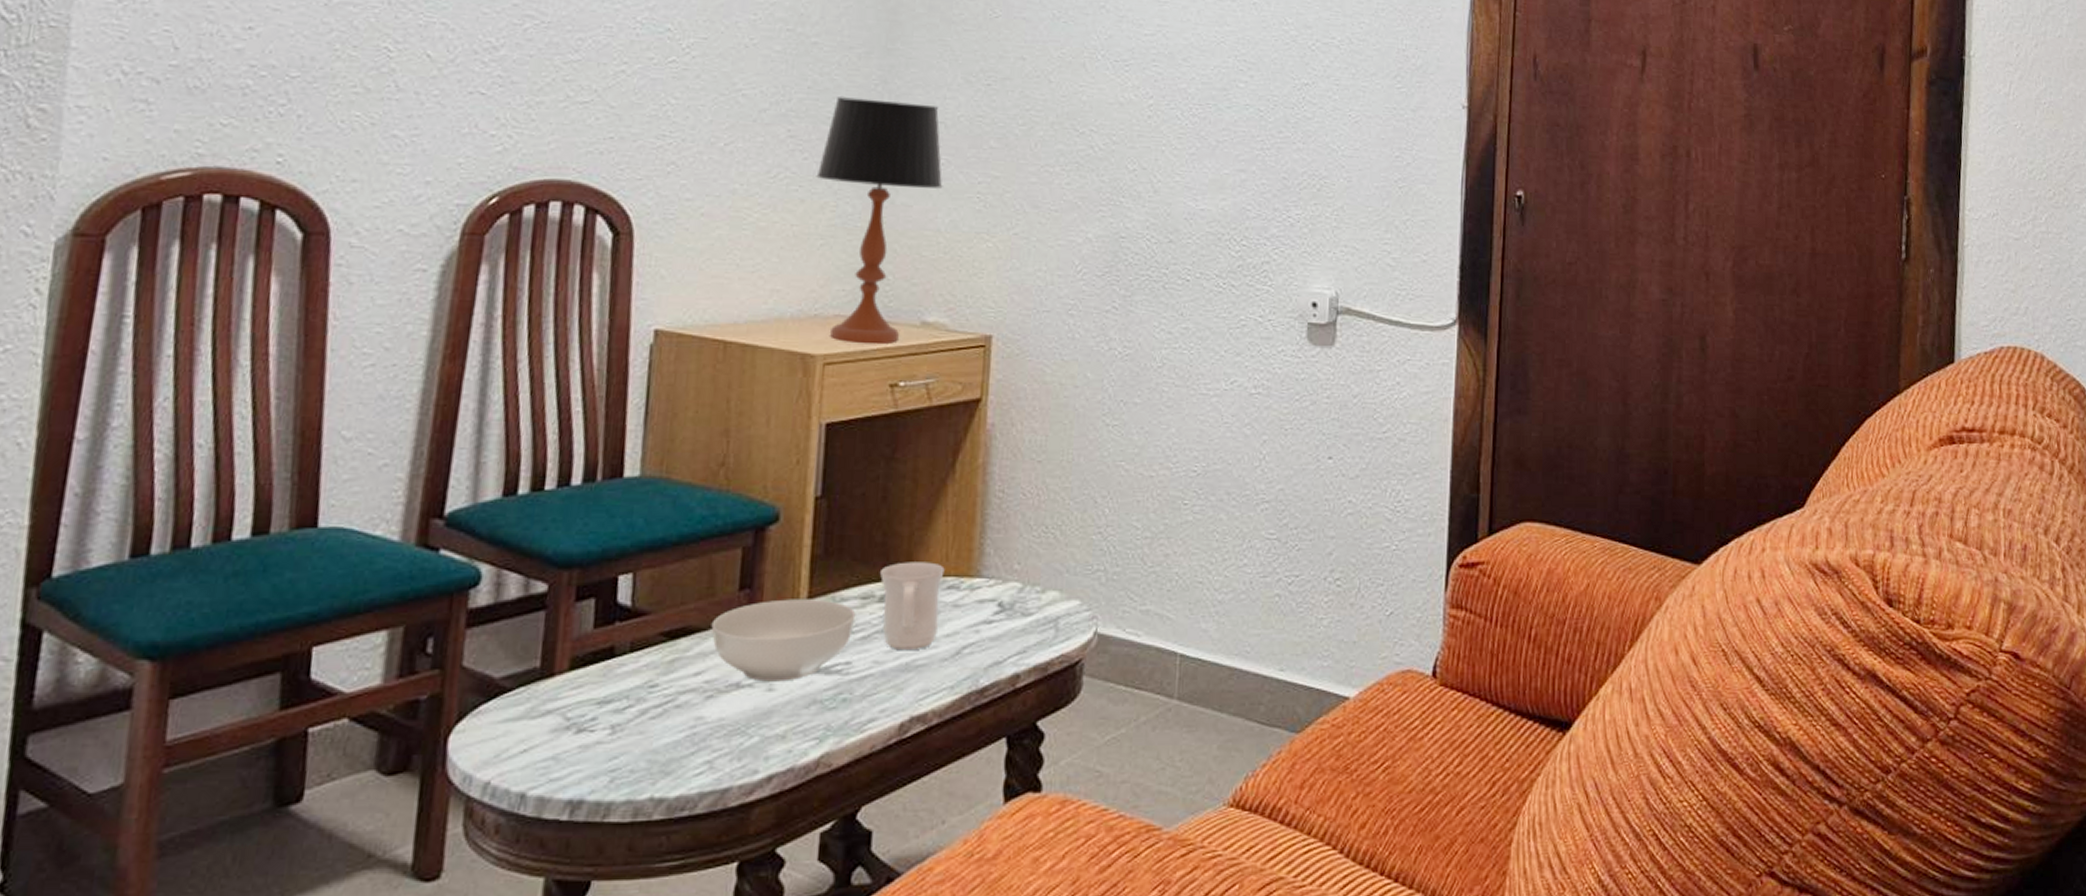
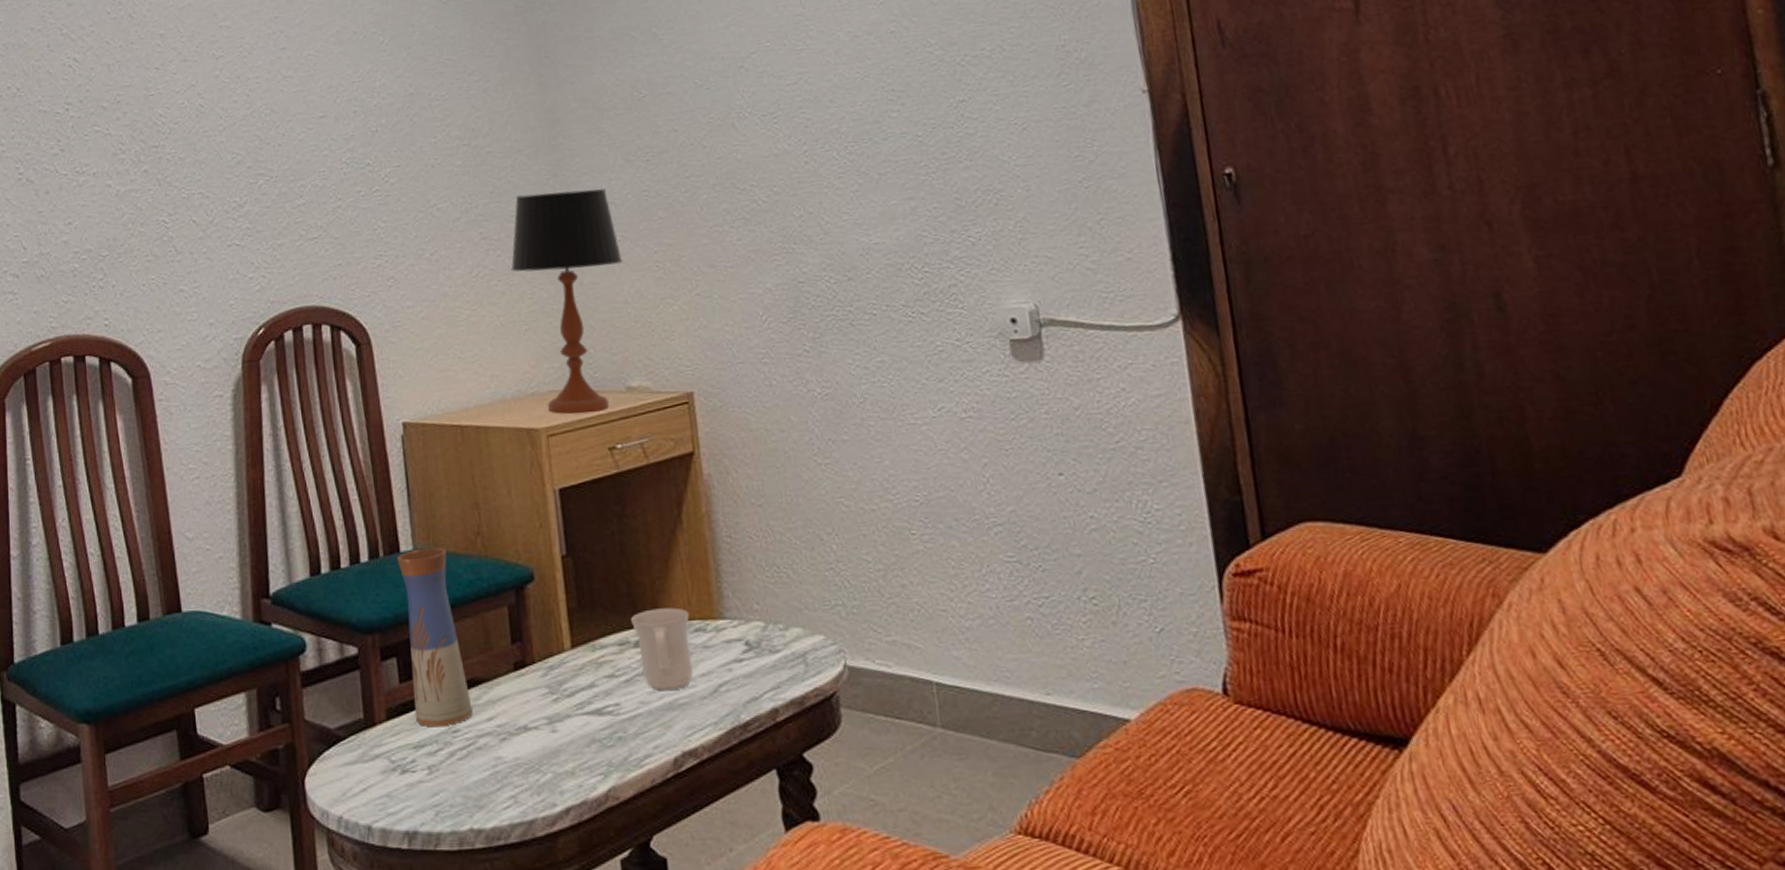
vase: none [605,475,681,681] -> present [396,547,473,727]
bowl: present [711,599,856,682] -> none [493,647,617,724]

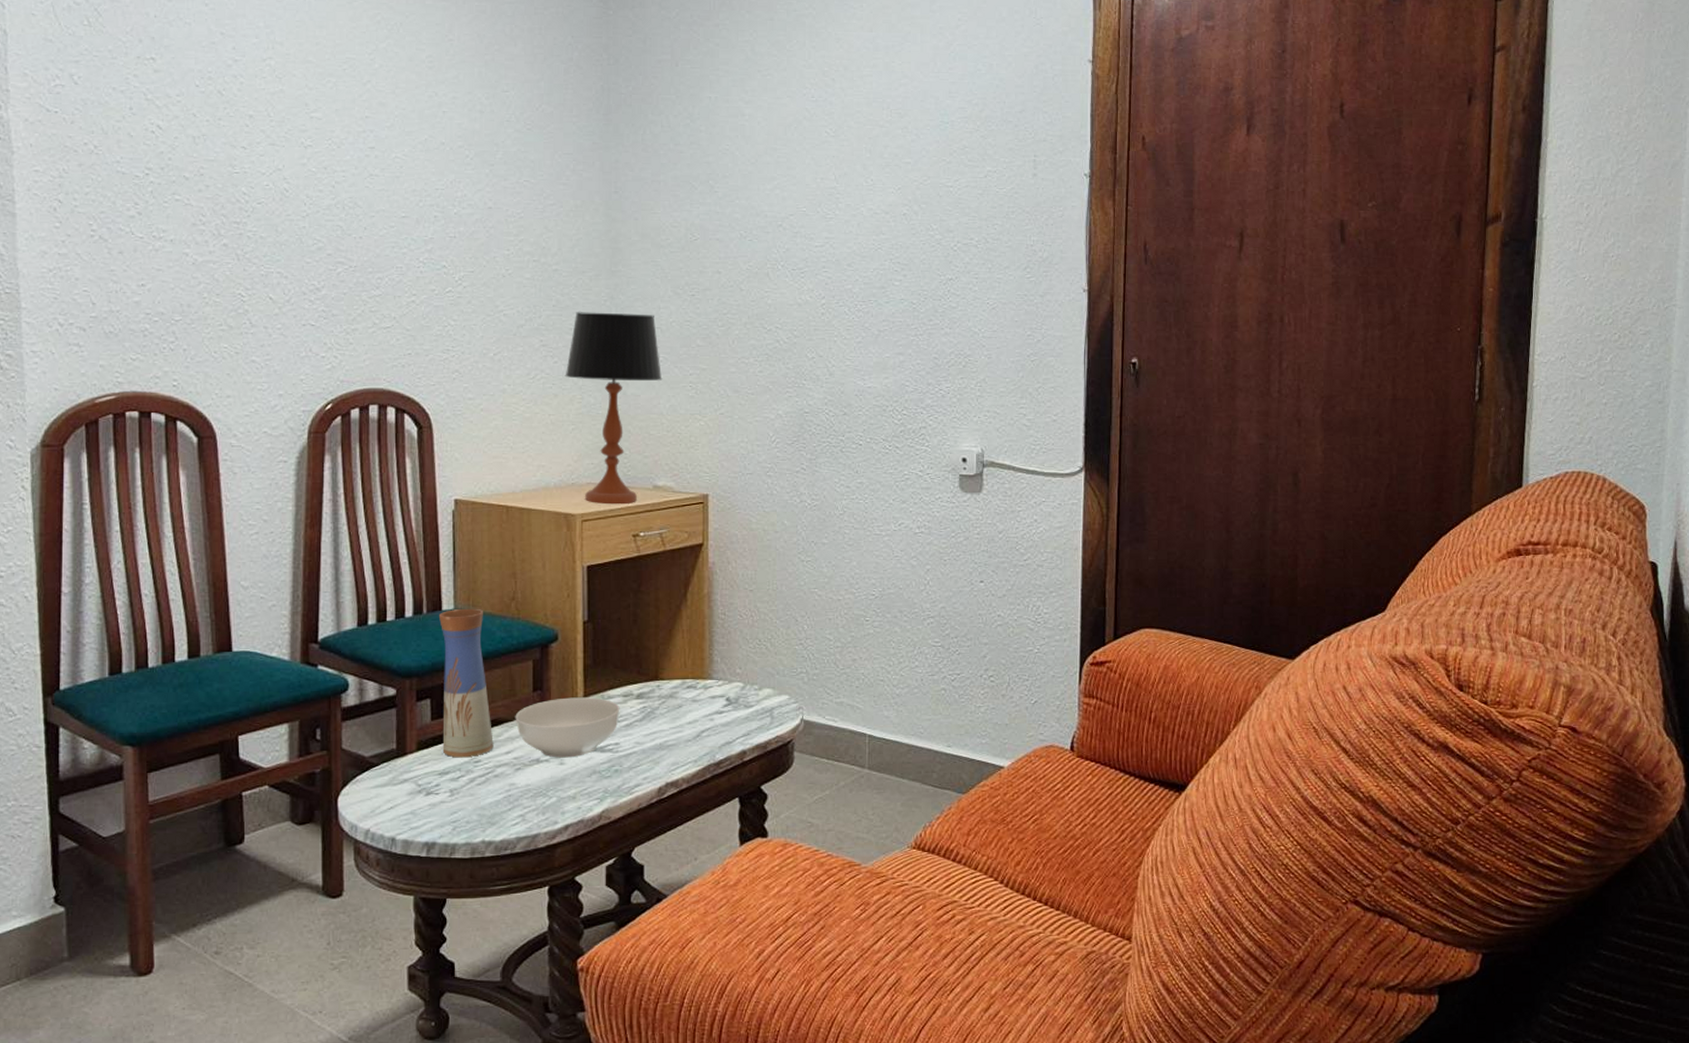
bowl: none [493,647,617,724] -> present [515,697,620,758]
mug: present [630,607,694,691] -> none [635,668,684,735]

